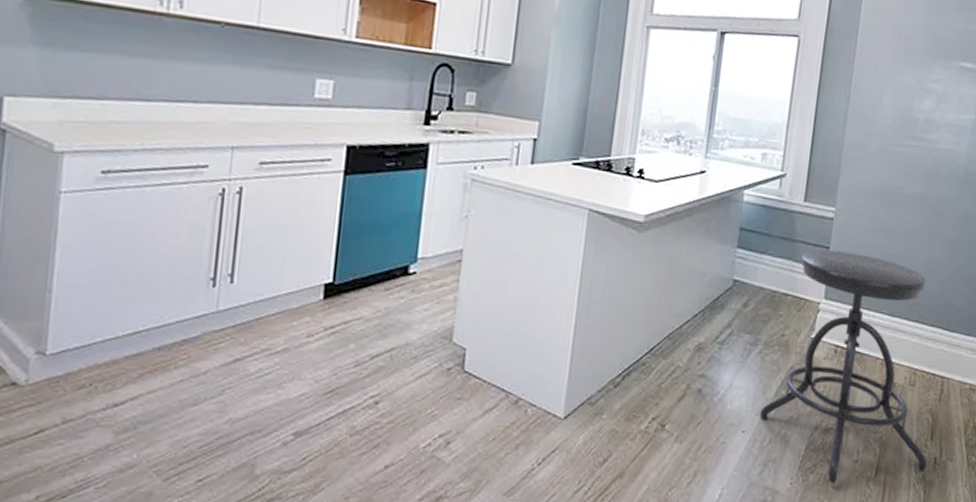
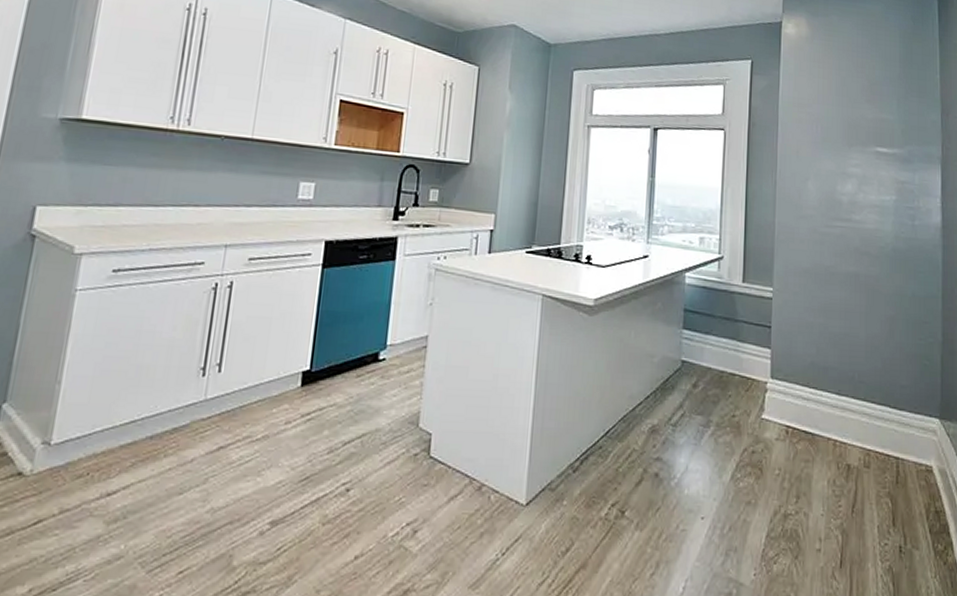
stool: present [759,249,928,483] -> none [717,329,893,574]

